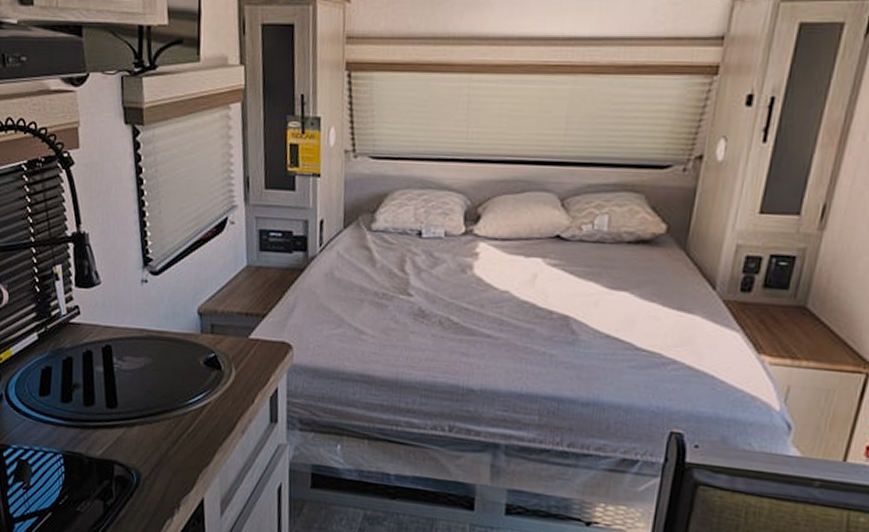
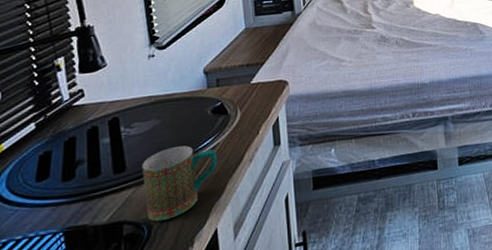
mug: none [132,393,208,473] -> present [142,145,217,222]

